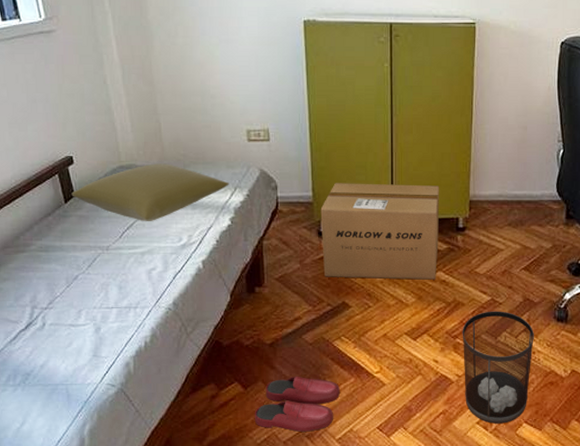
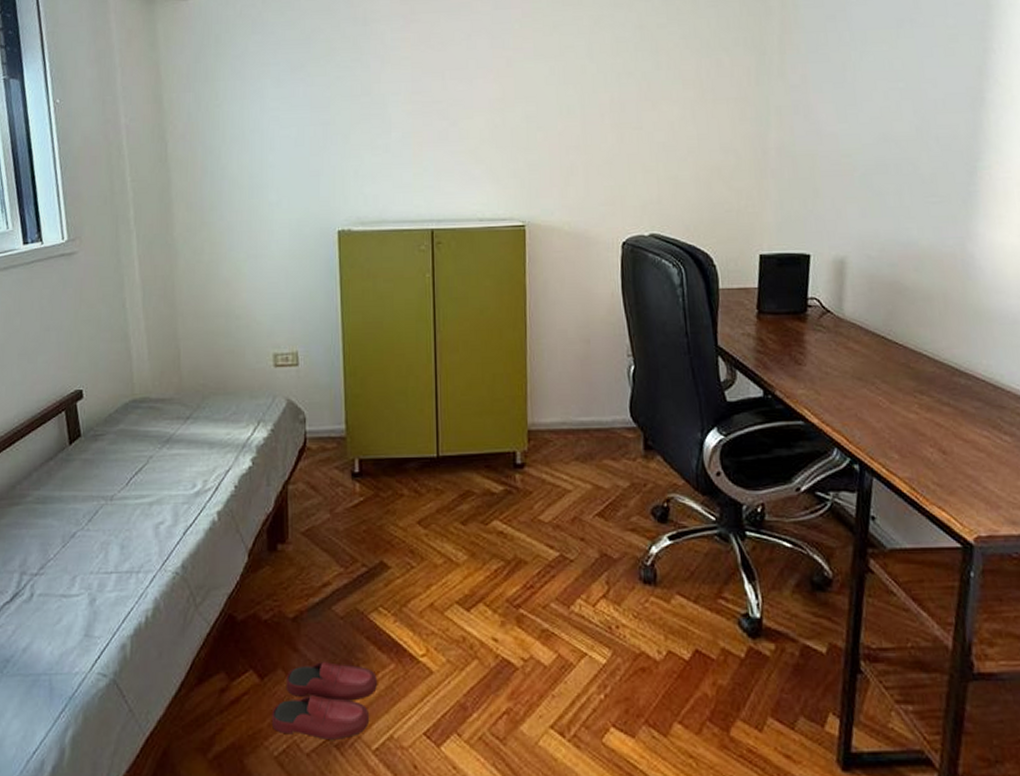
pillow: present [71,163,229,221] -> none [77,395,252,464]
box: present [320,183,440,280] -> none [354,412,494,531]
waste bin: present [462,311,534,424] -> none [526,570,617,728]

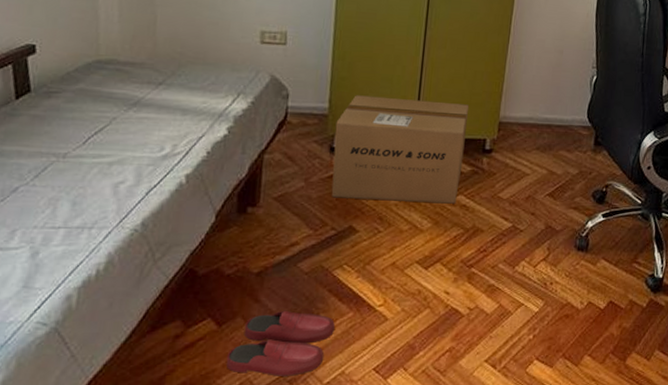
box: none [354,412,494,531] -> present [331,95,470,204]

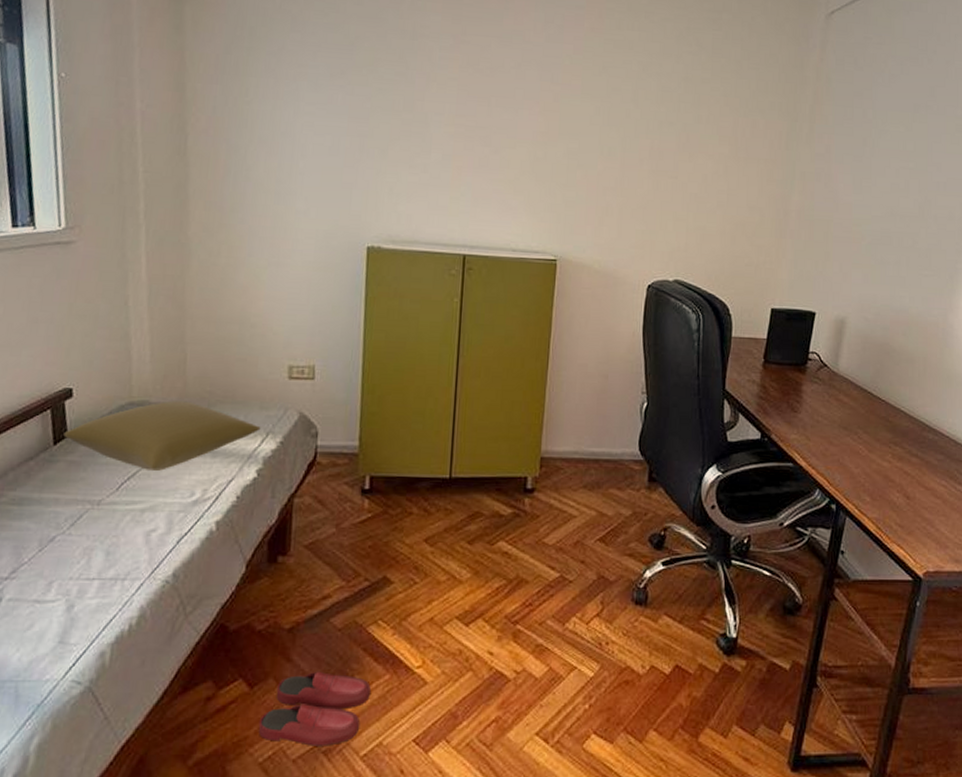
pillow: none [26,60,232,126] -> present [63,400,261,471]
box: present [331,95,470,204] -> none [363,431,508,551]

